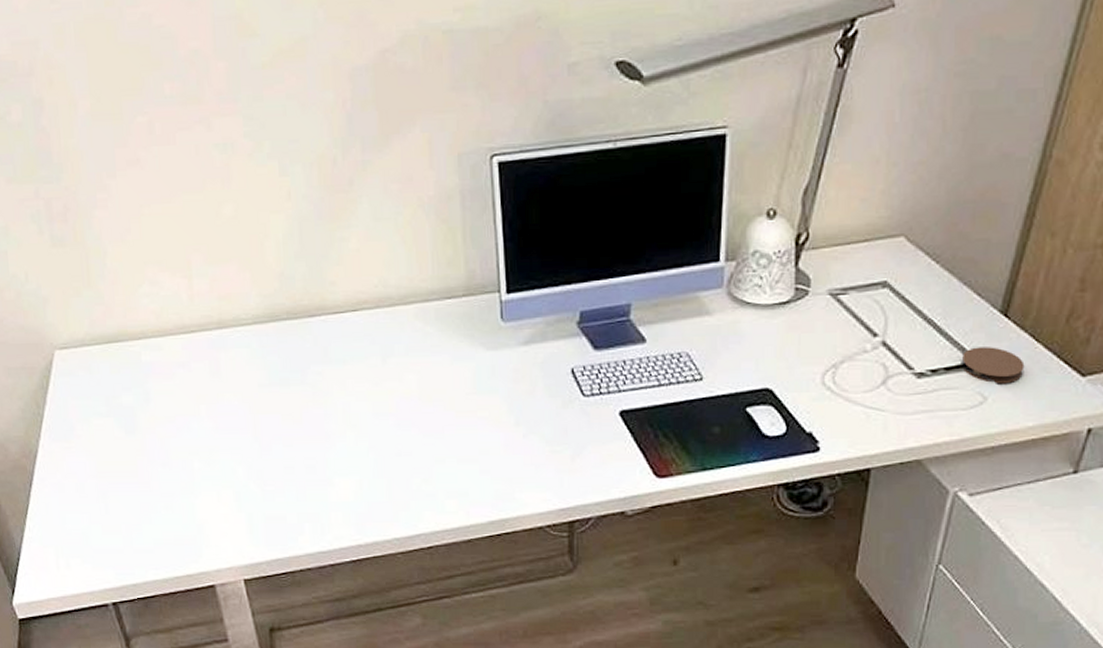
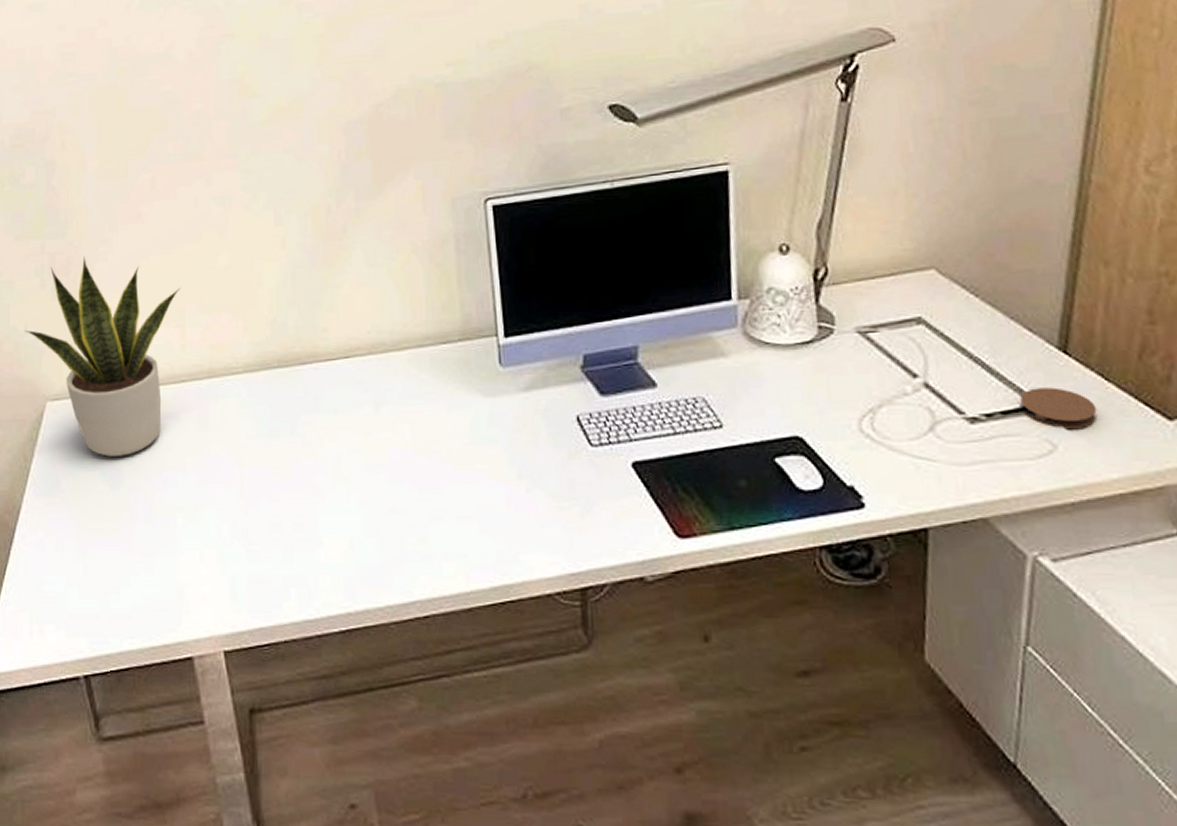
potted plant: none [24,202,186,404] -> present [23,255,181,457]

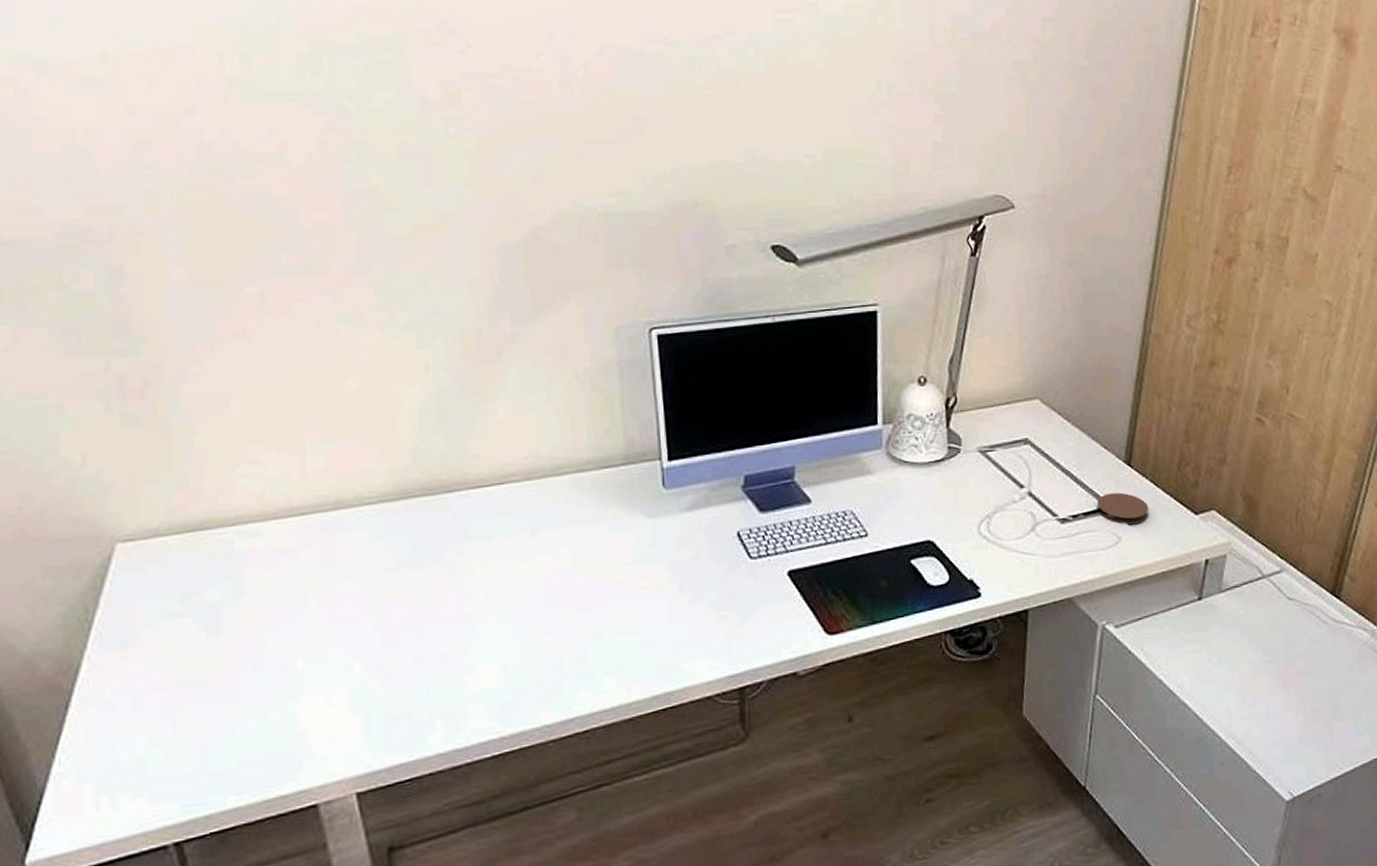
potted plant: present [23,255,181,457] -> none [80,376,300,601]

